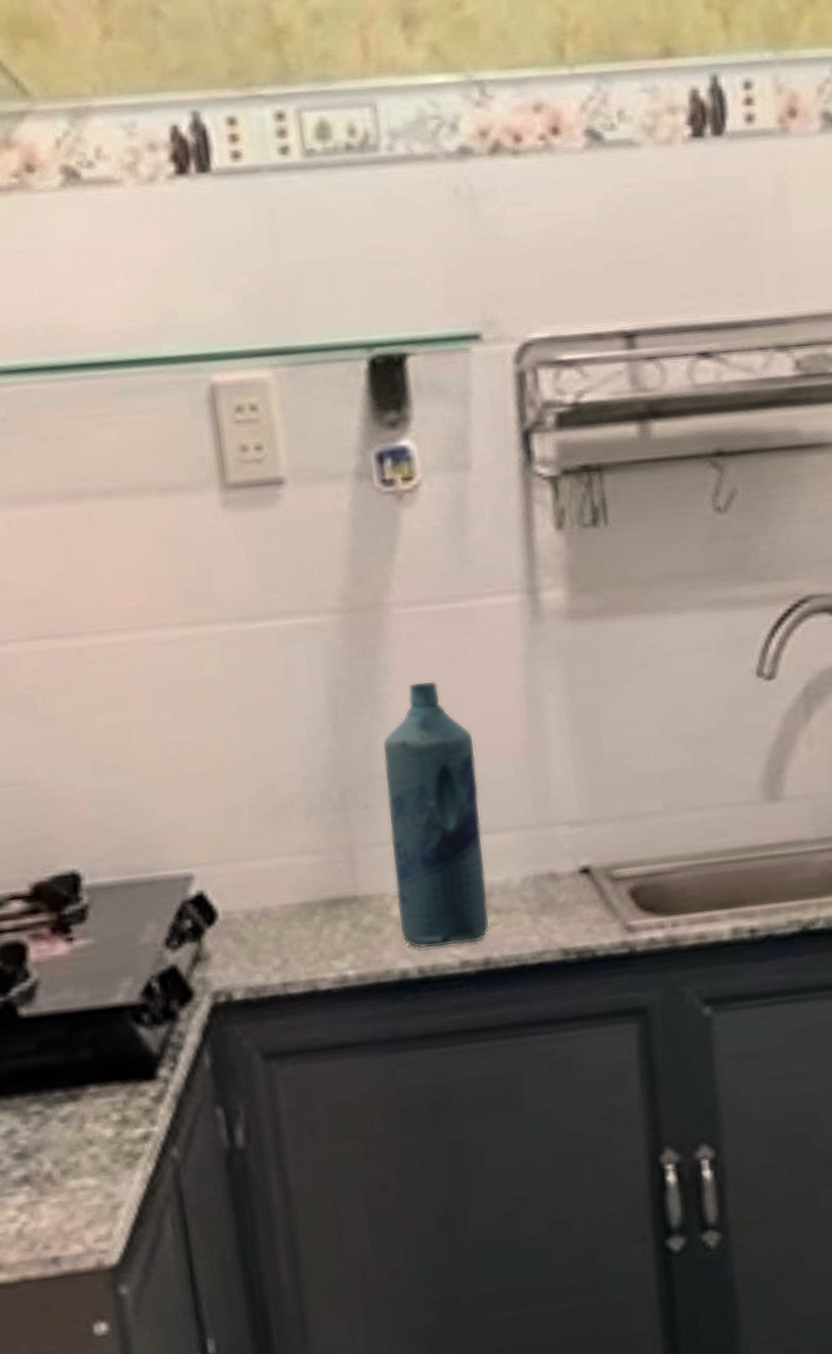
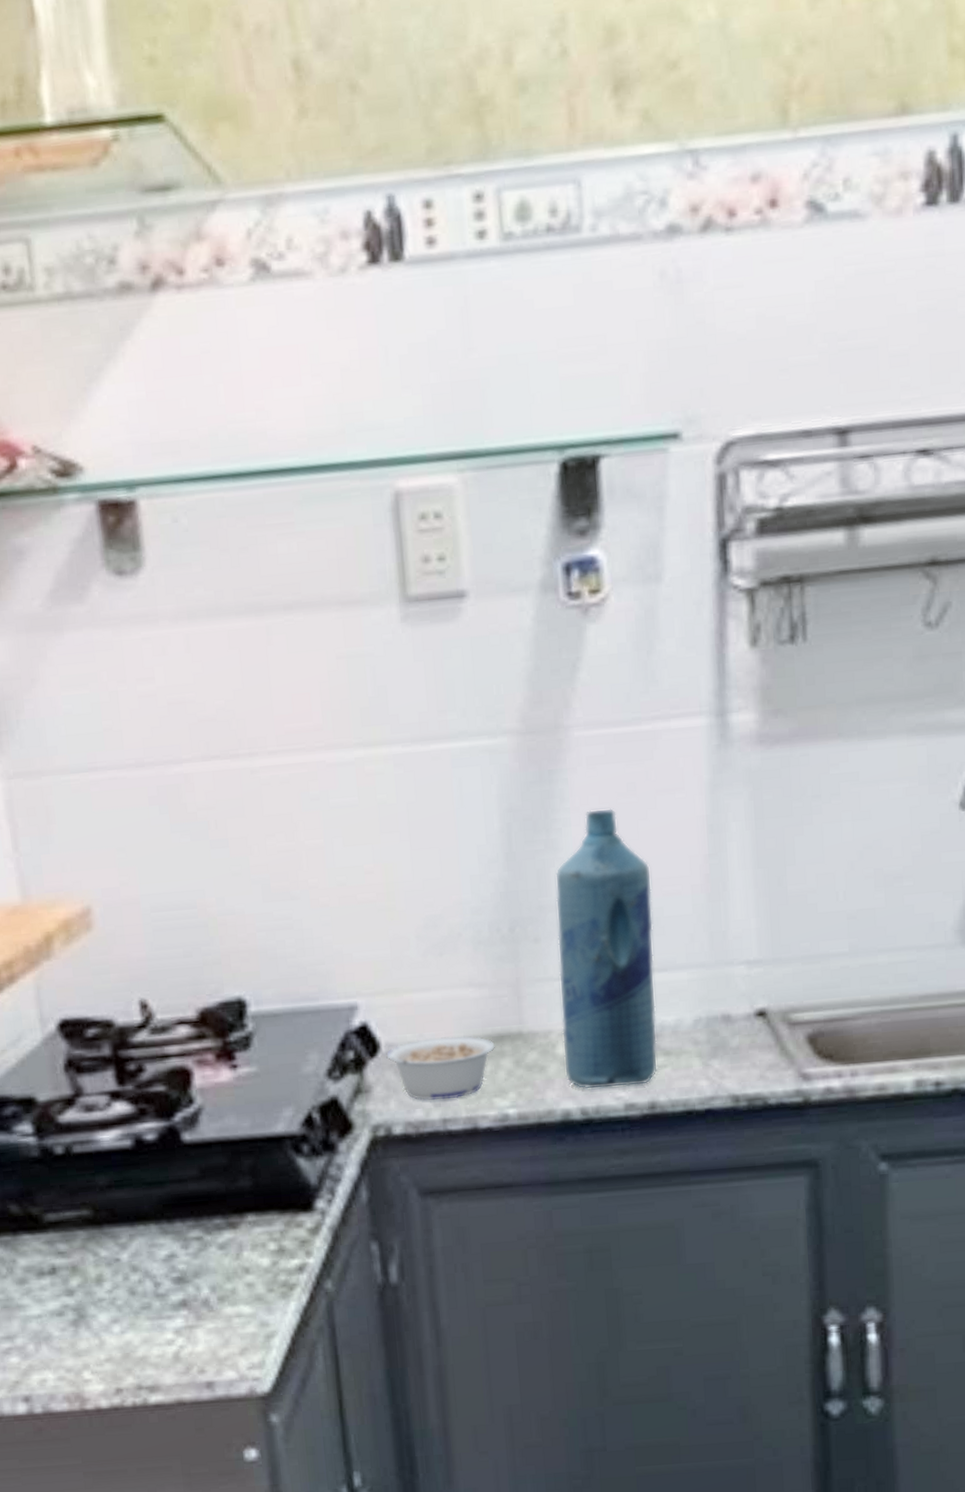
legume: none [224,901,331,966] -> present [386,1036,495,1101]

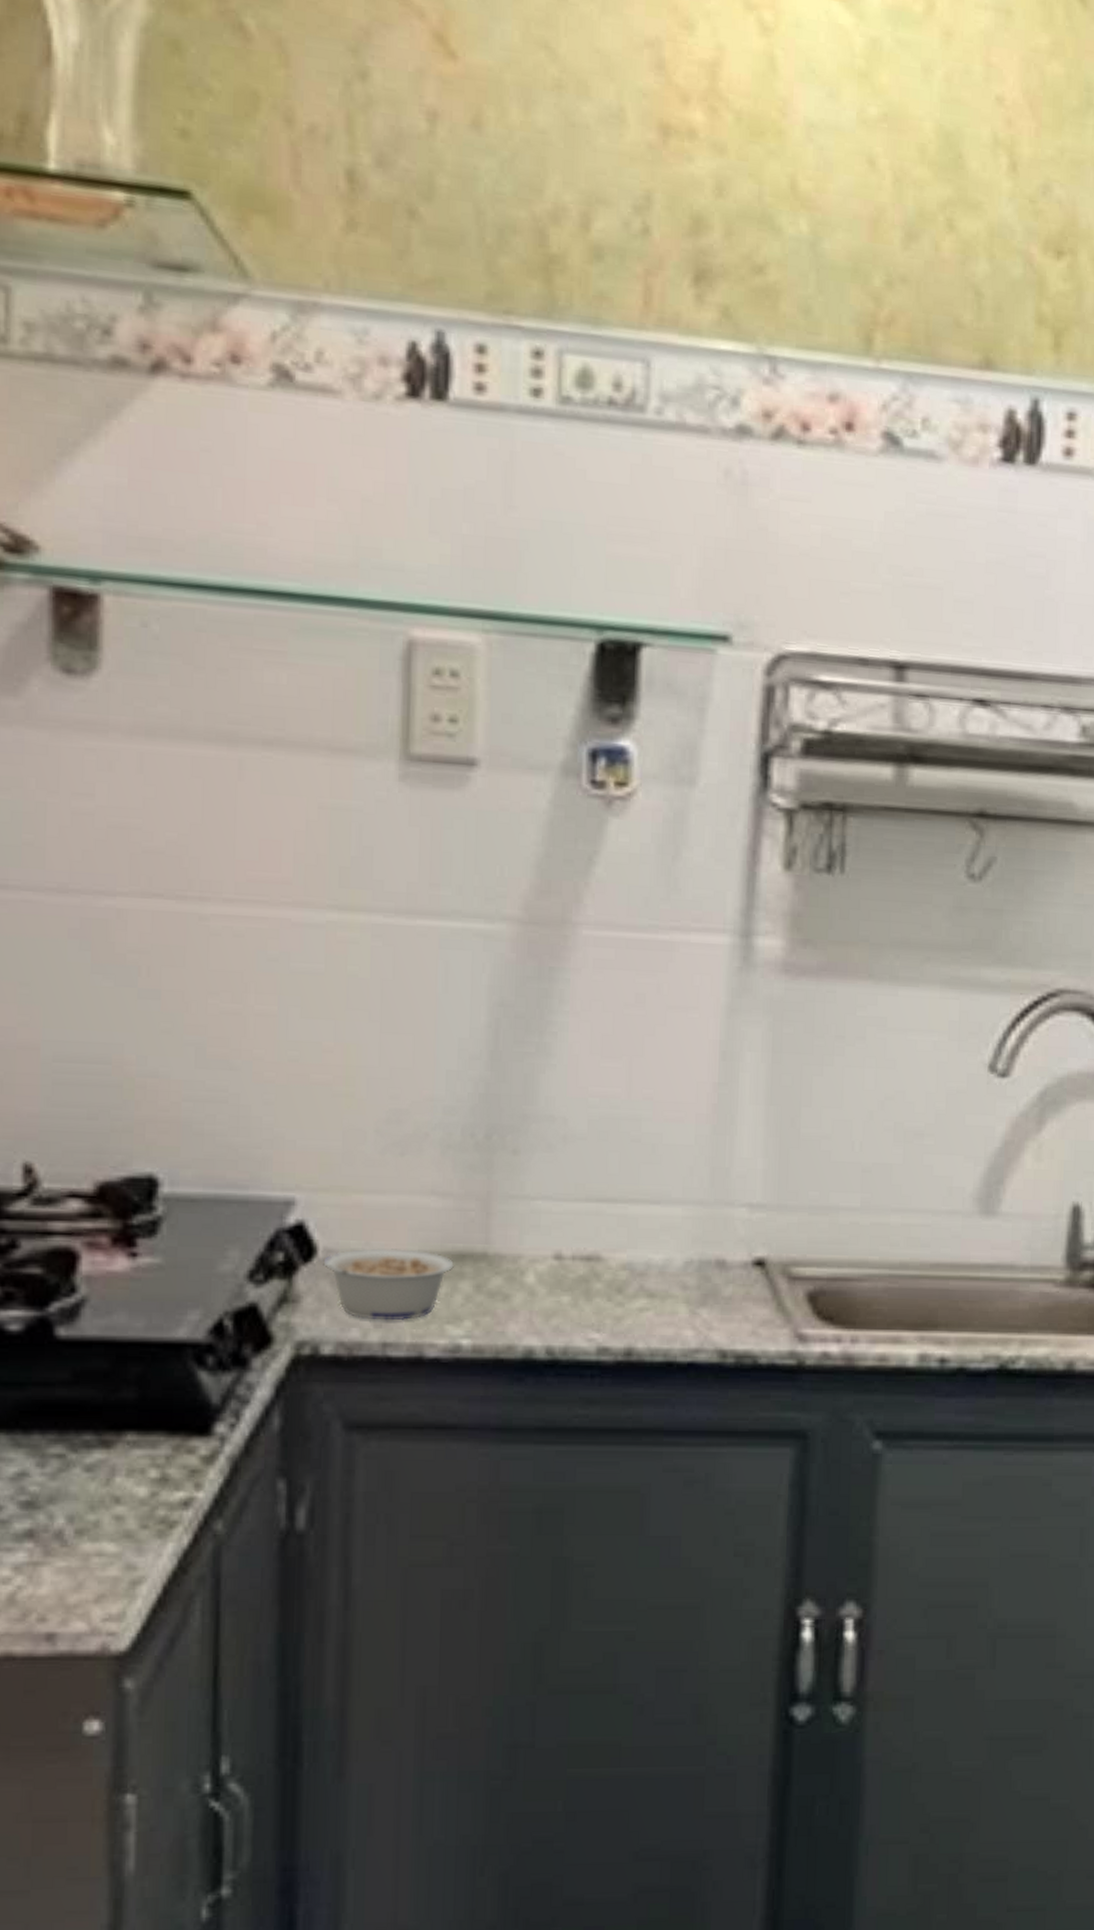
bottle: present [555,808,658,1090] -> none [532,1017,652,1329]

